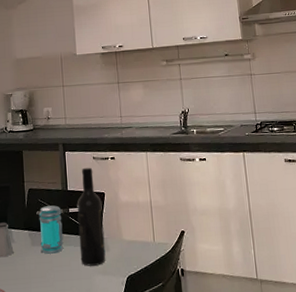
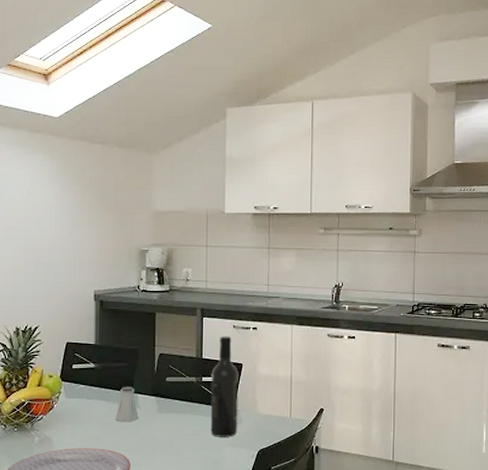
jar: present [38,205,64,254] -> none [168,373,194,422]

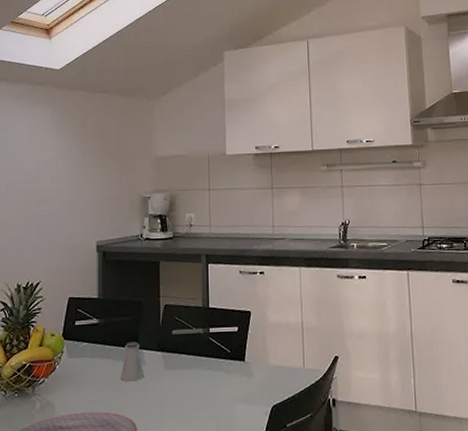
wine bottle: present [210,336,239,437] -> none [218,282,249,394]

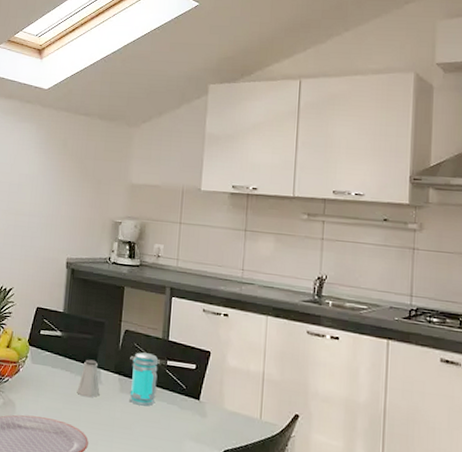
jar: none [175,324,202,379] -> present [129,352,159,406]

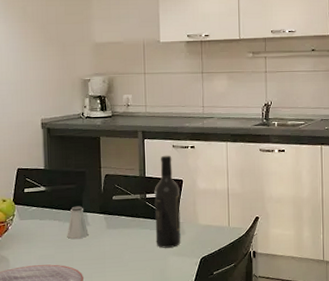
jar: present [129,352,159,406] -> none [115,191,140,237]
wine bottle: none [172,319,206,431] -> present [154,155,181,248]

